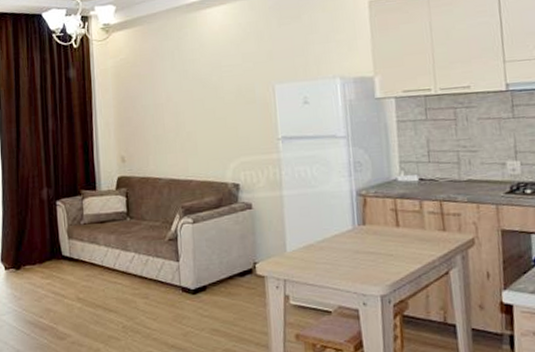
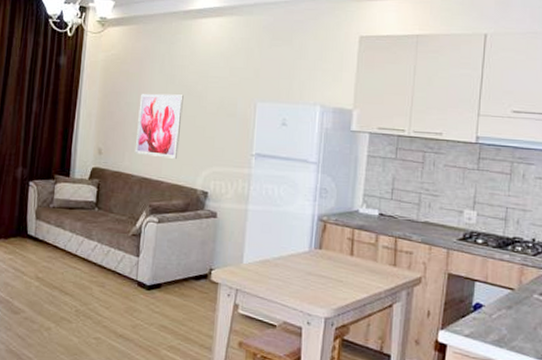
wall art: none [155,89,203,156] -> present [134,93,184,159]

